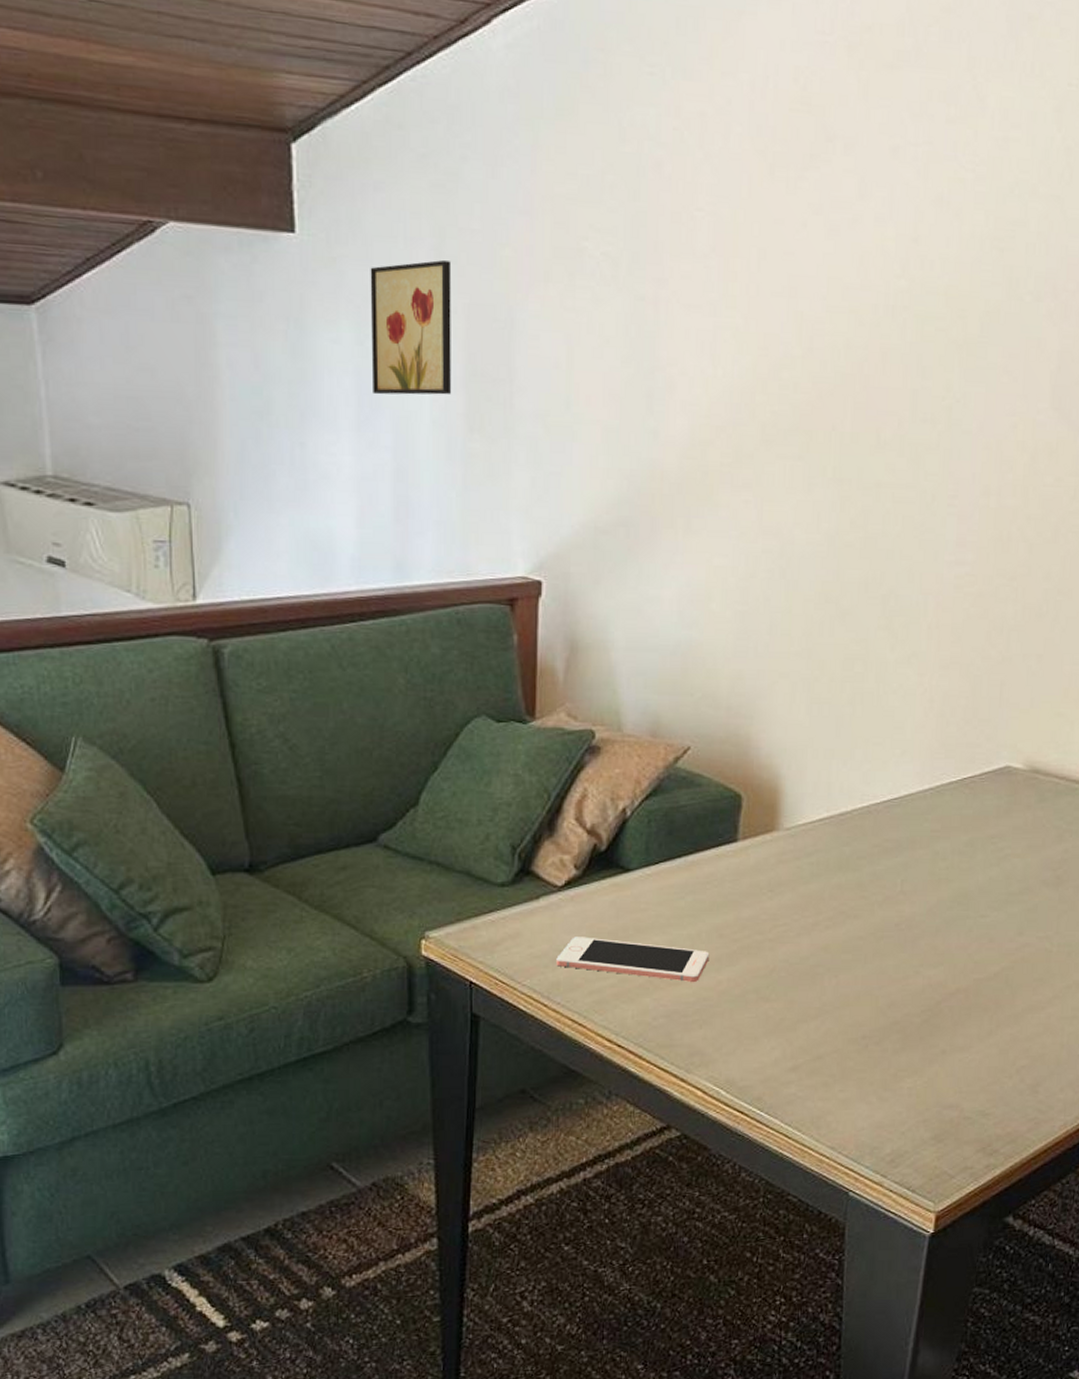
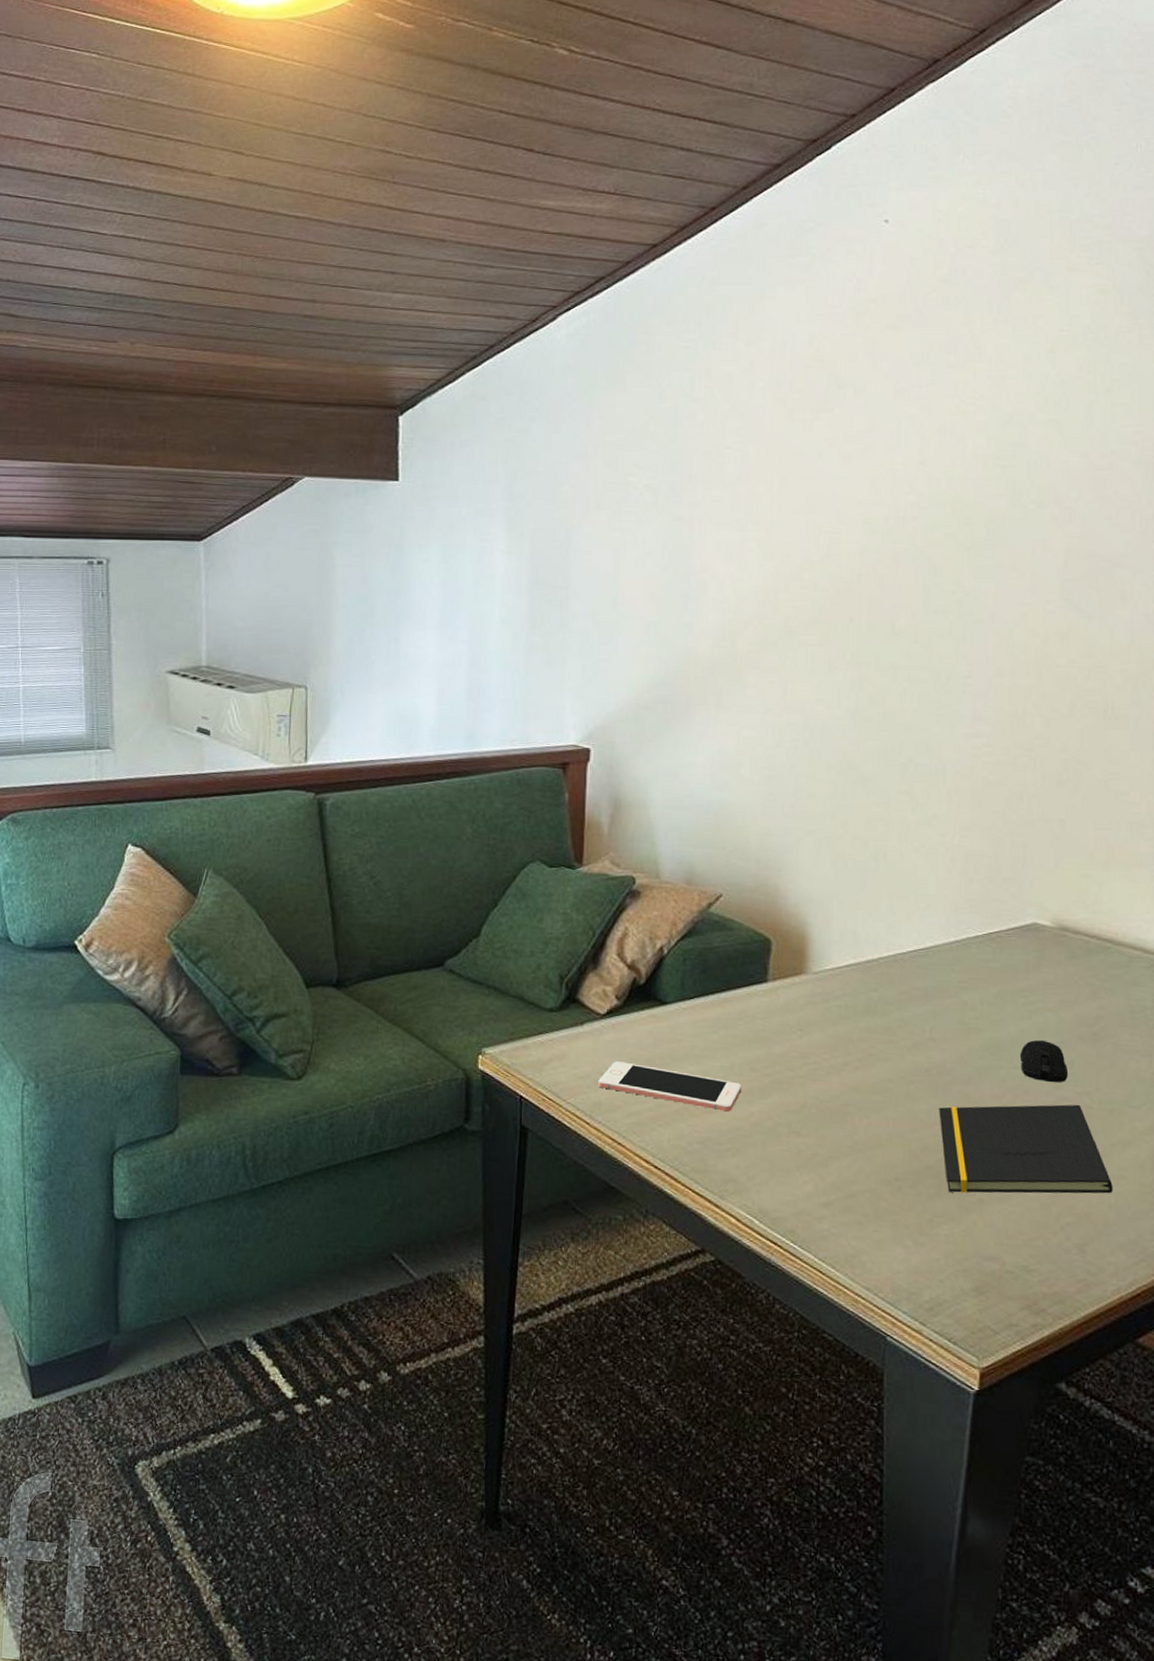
wall art: present [370,260,452,395] -> none [453,496,521,601]
notepad: none [906,949,1066,1046] -> present [939,1104,1113,1194]
computer mouse: none [986,888,1031,929] -> present [1019,1040,1068,1083]

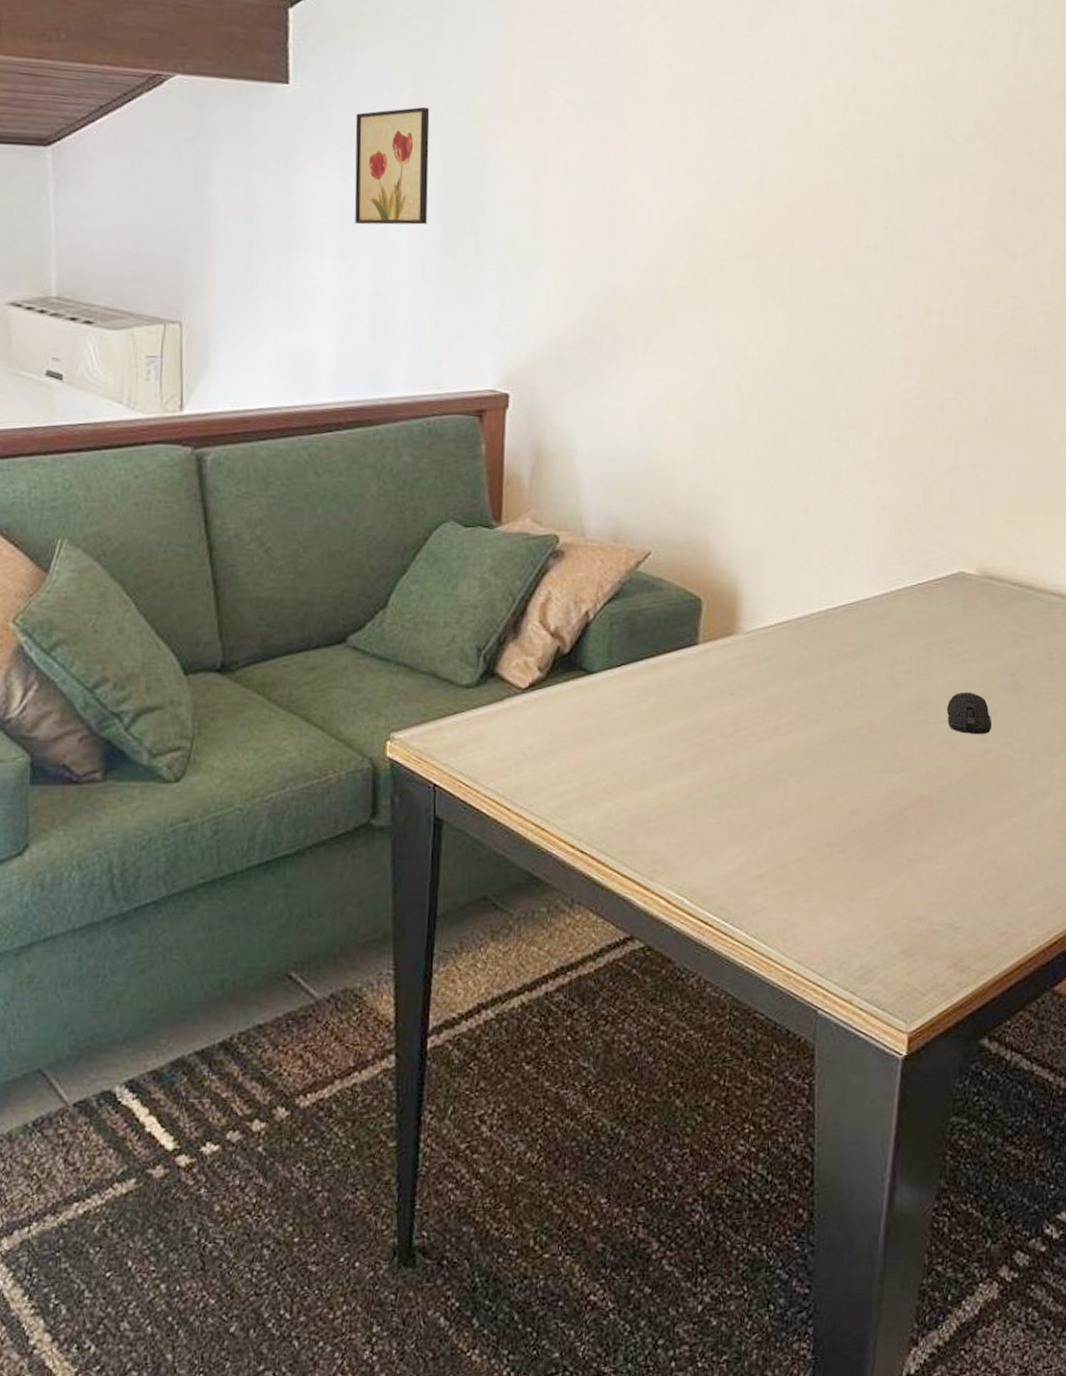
wall art: none [453,496,521,601] -> present [354,107,430,225]
cell phone: present [598,1061,742,1113] -> none [519,739,672,787]
notepad: present [939,1104,1113,1194] -> none [869,755,1033,855]

